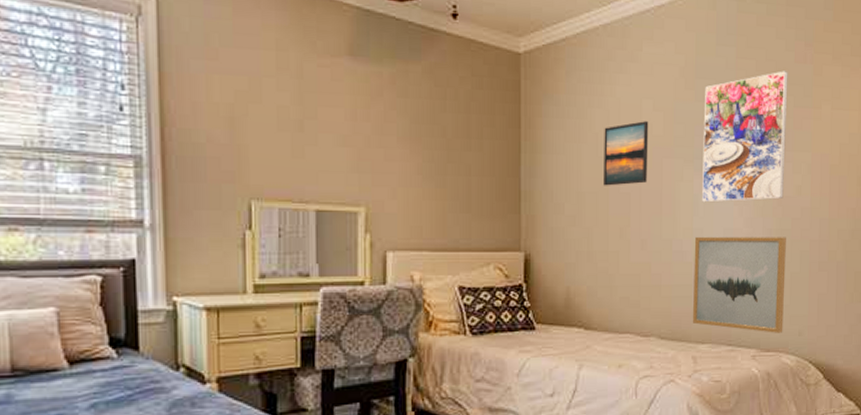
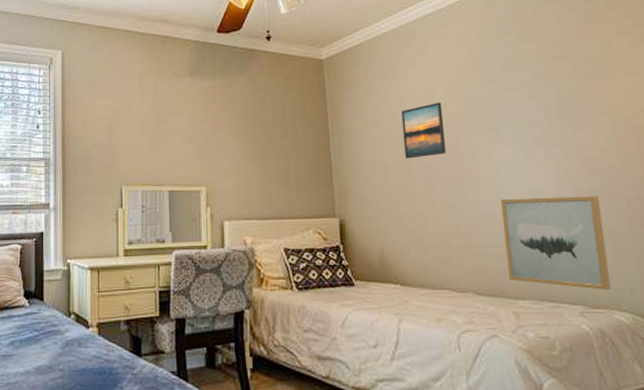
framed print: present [701,71,788,203] -> none [492,48,589,168]

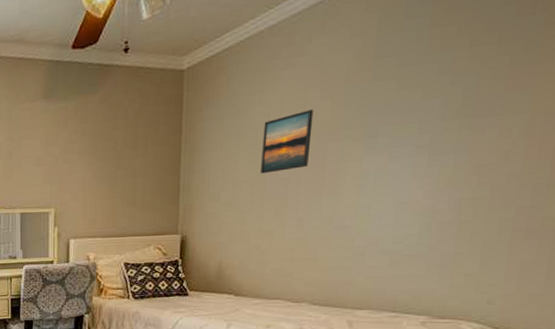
wall art: present [500,196,612,290] -> none [350,206,481,301]

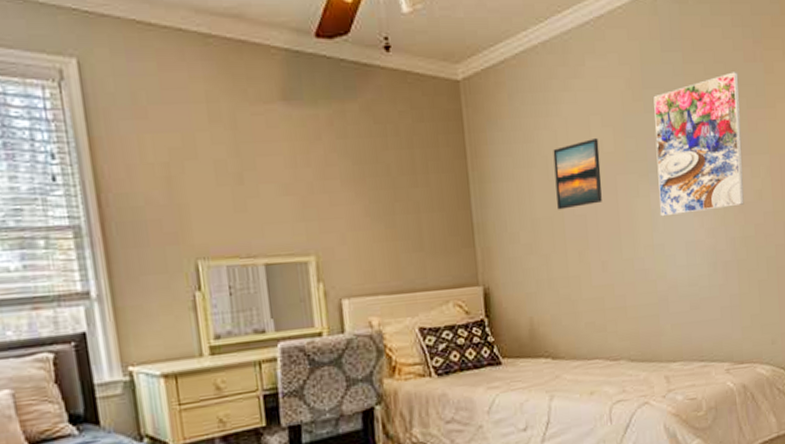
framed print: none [370,28,505,179] -> present [653,72,744,217]

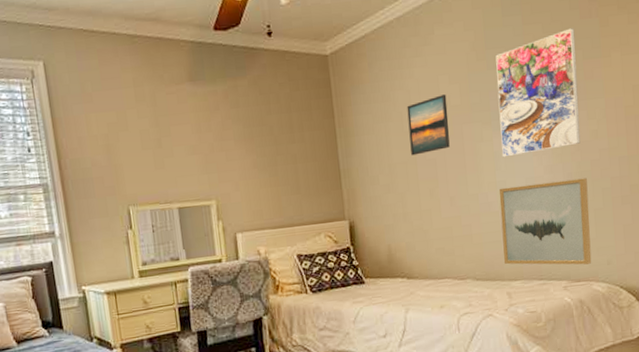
wall art: none [656,244,756,345] -> present [499,178,592,265]

